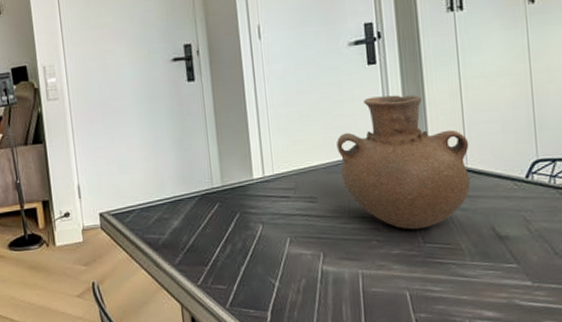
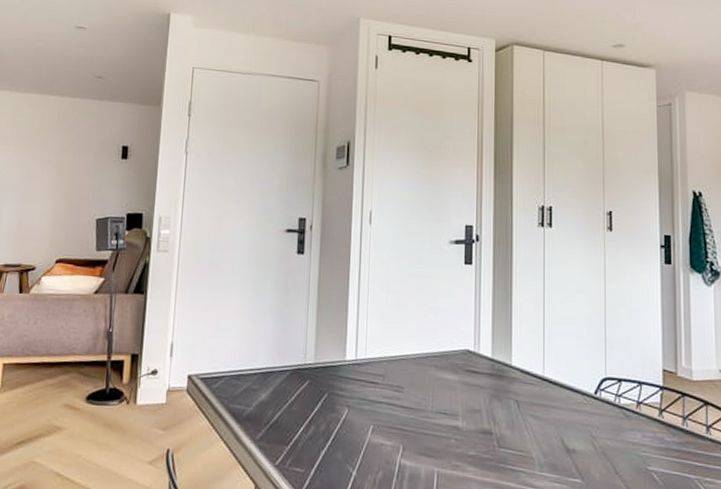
vase: present [337,95,471,230] -> none [428,295,547,433]

